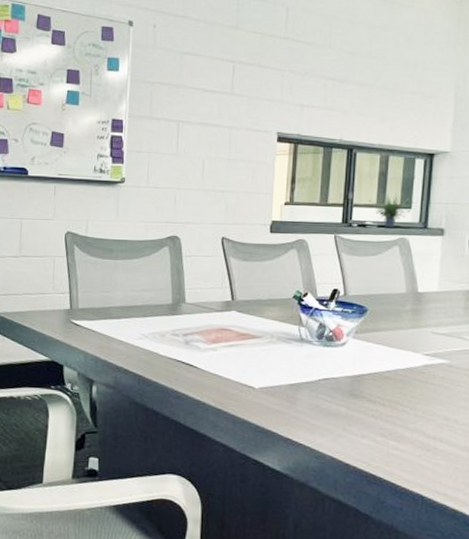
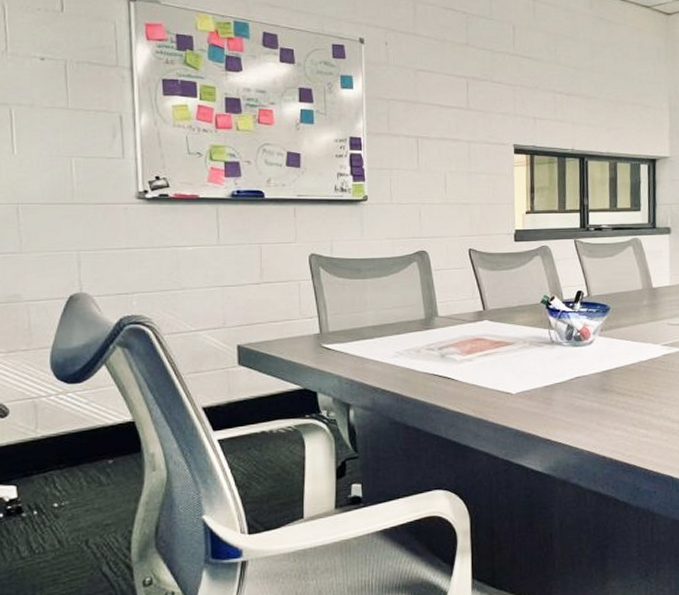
potted plant: present [369,190,410,228] -> none [603,195,640,230]

